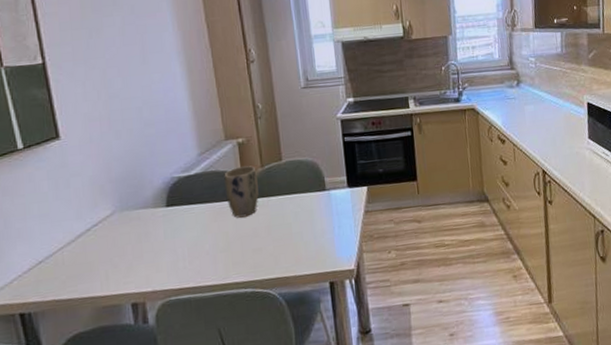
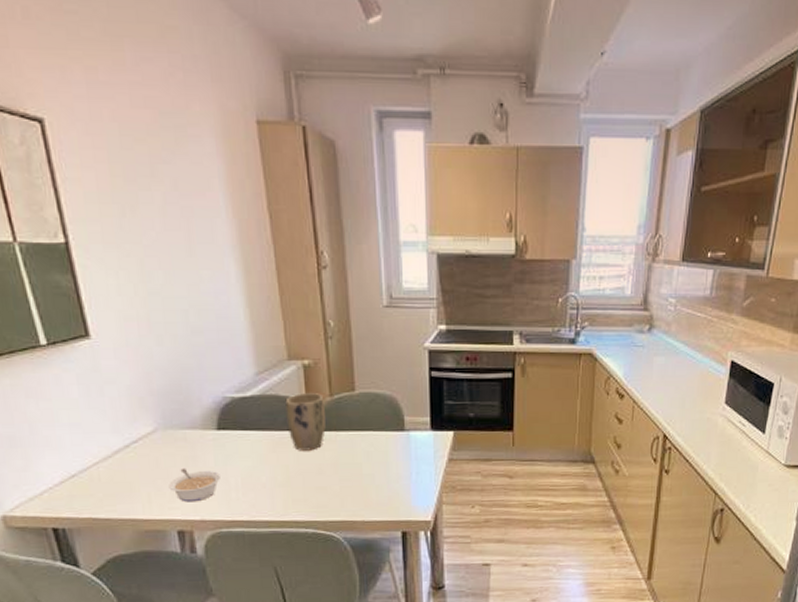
legume: none [124,244,169,276] -> present [169,467,220,502]

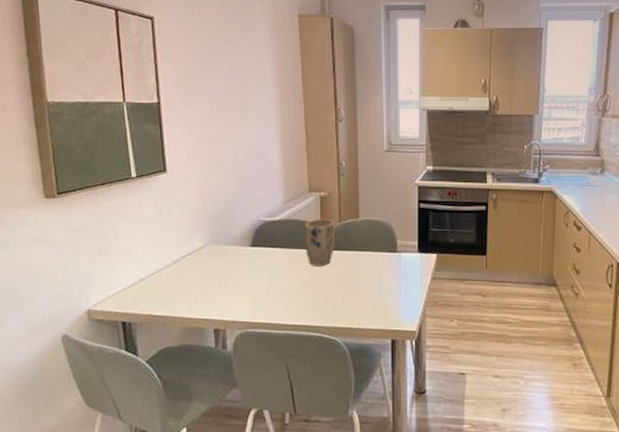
legume: present [169,467,220,502] -> none [211,276,250,305]

